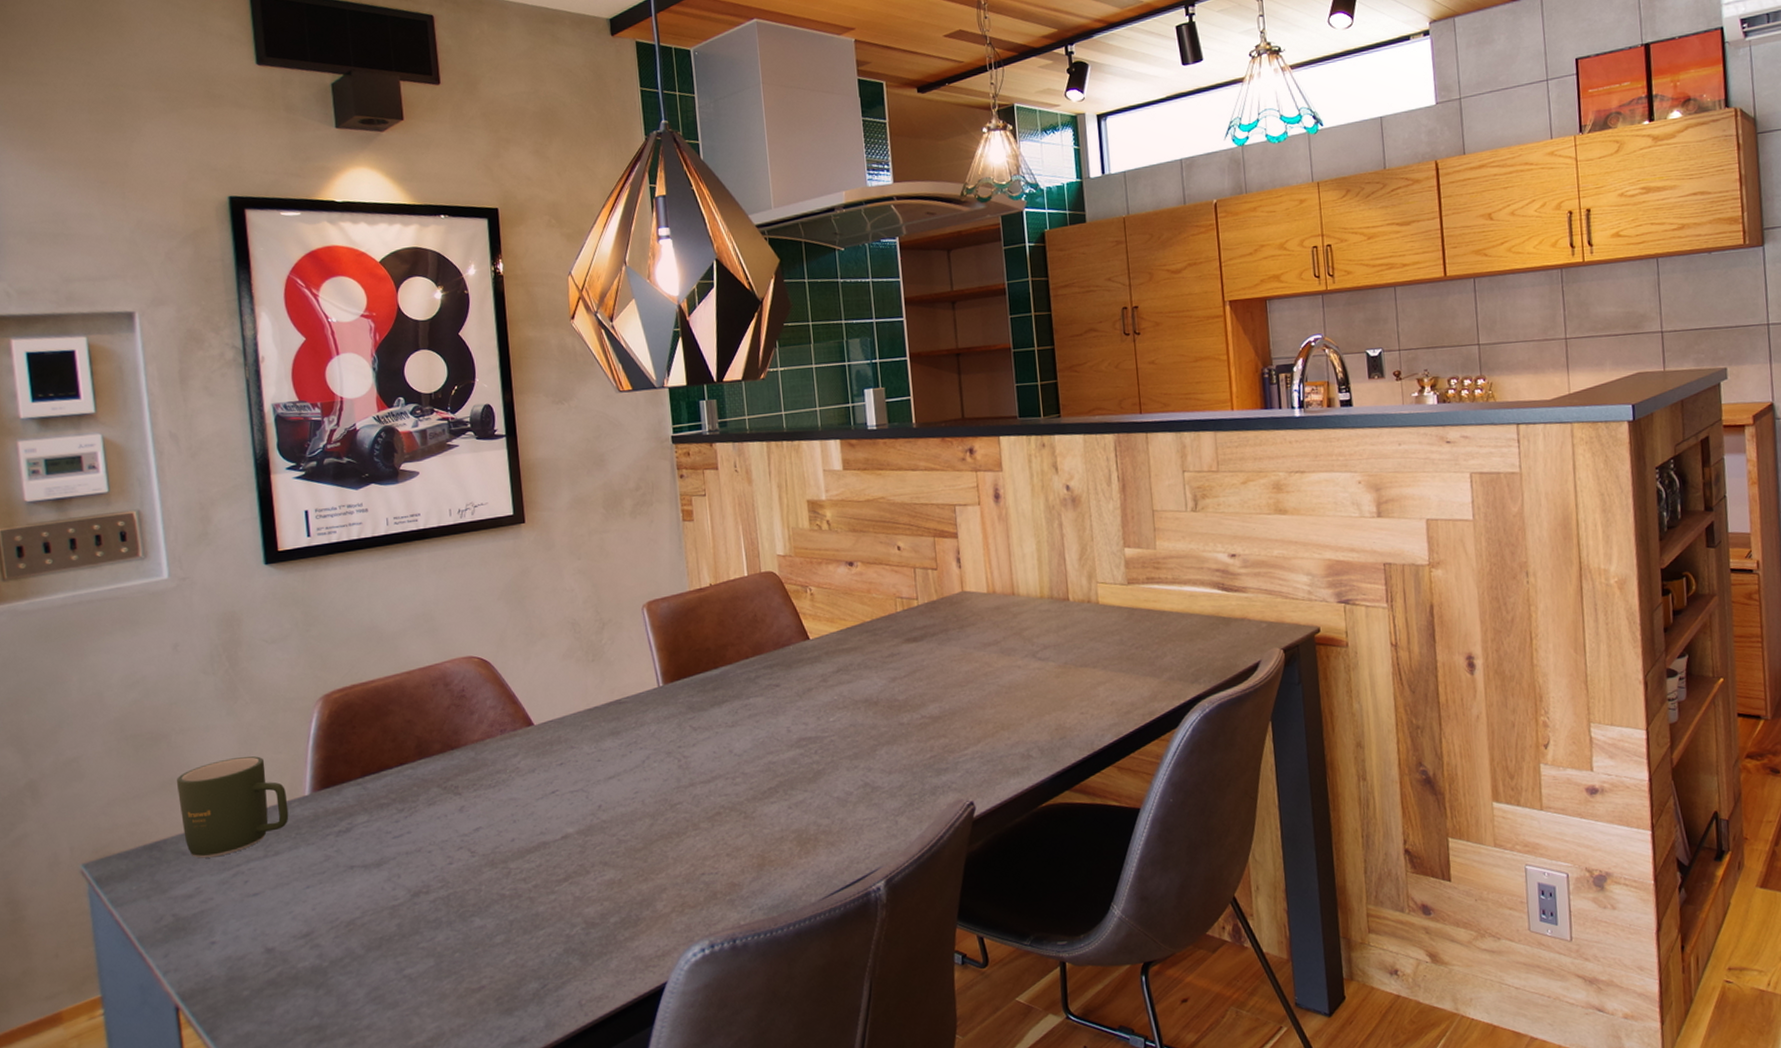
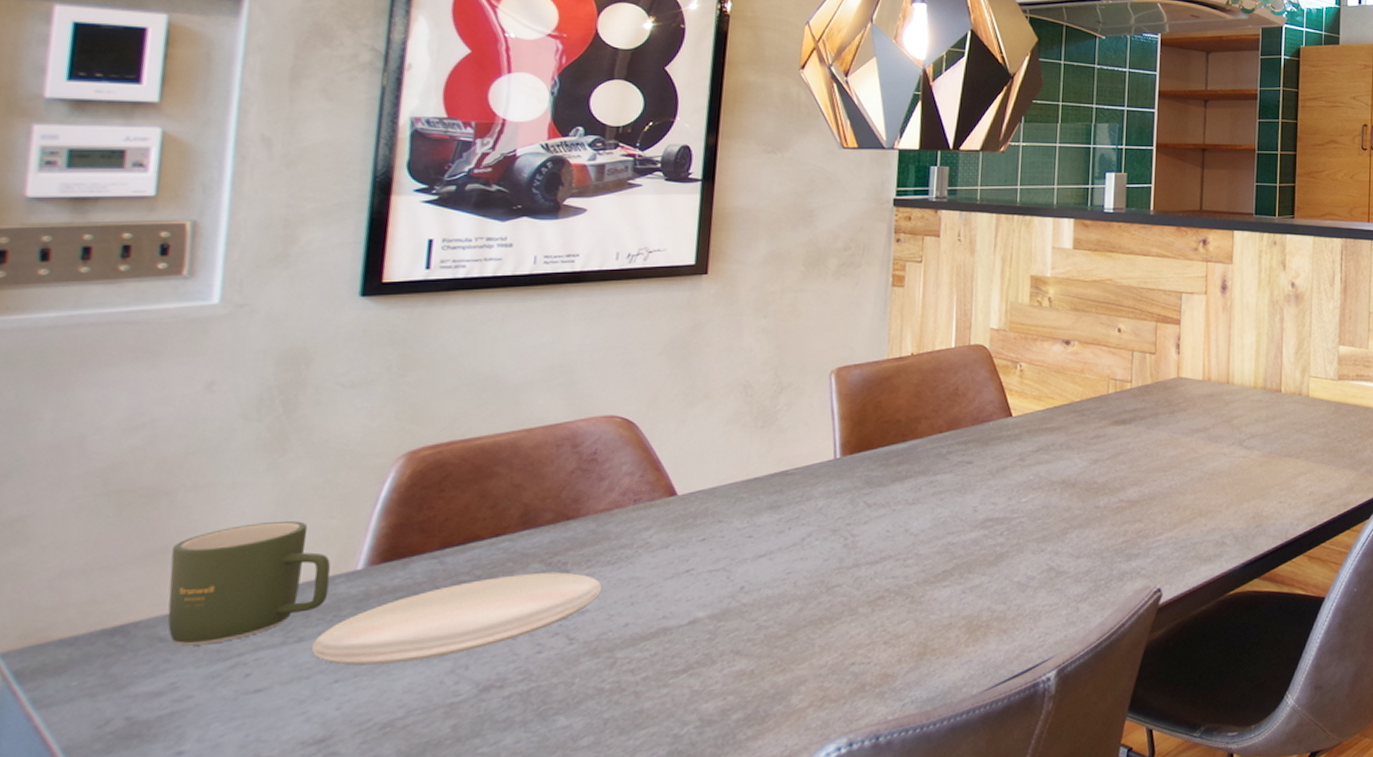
plate: none [285,795,489,874] -> present [311,572,603,666]

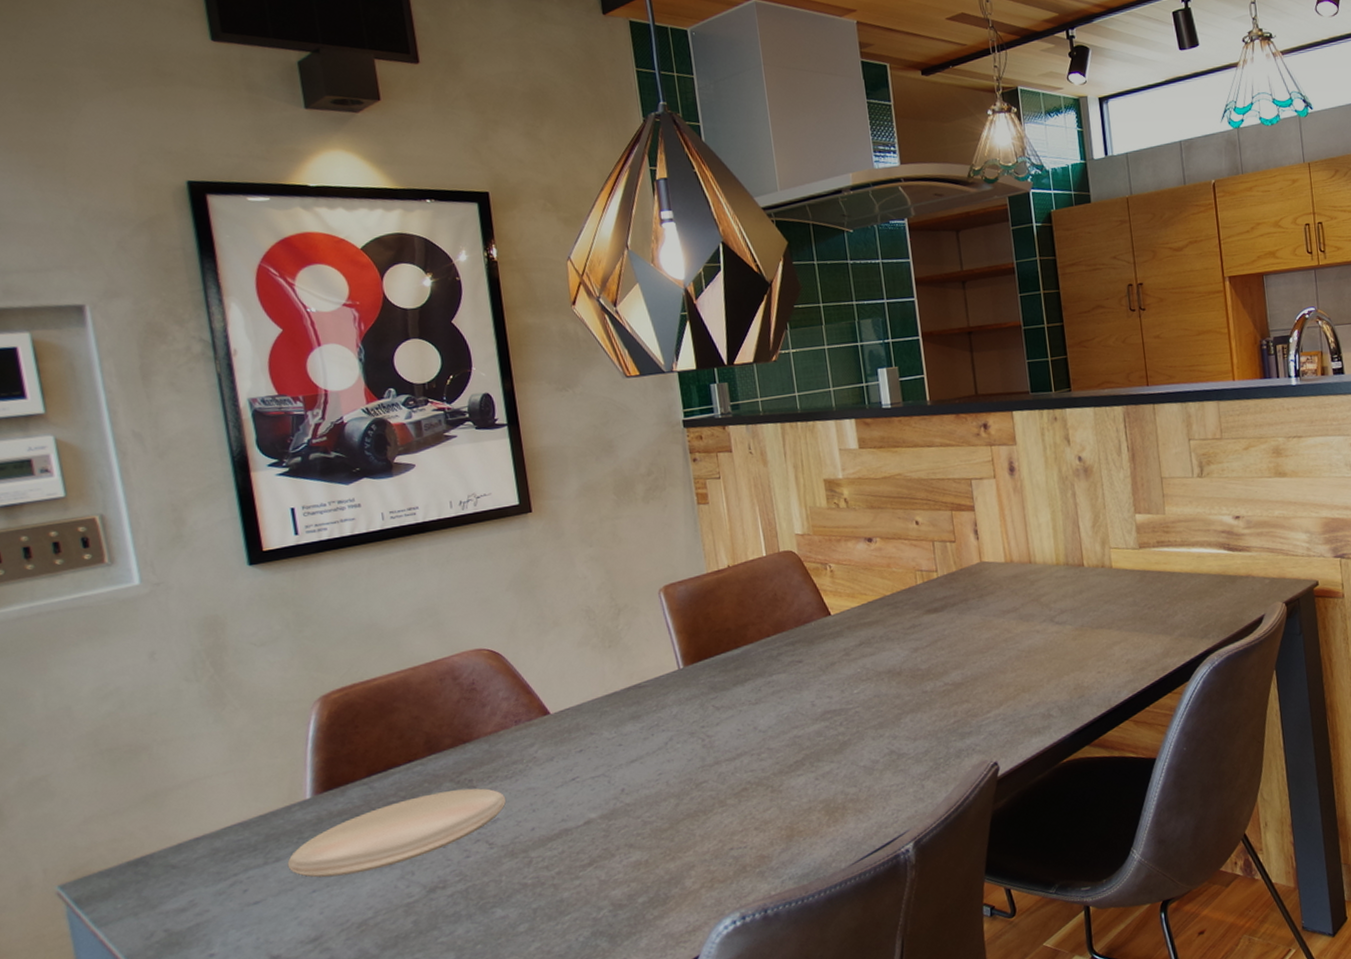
mug: present [167,520,331,646] -> none [160,762,290,871]

